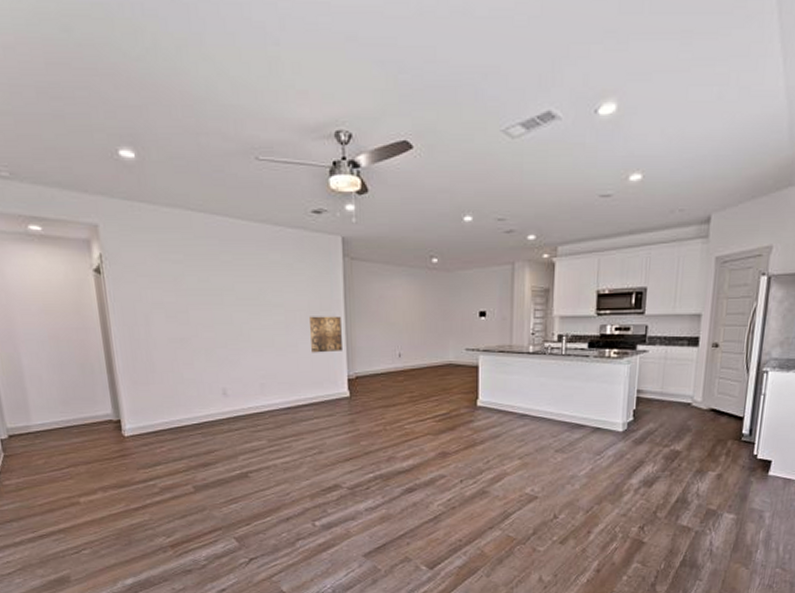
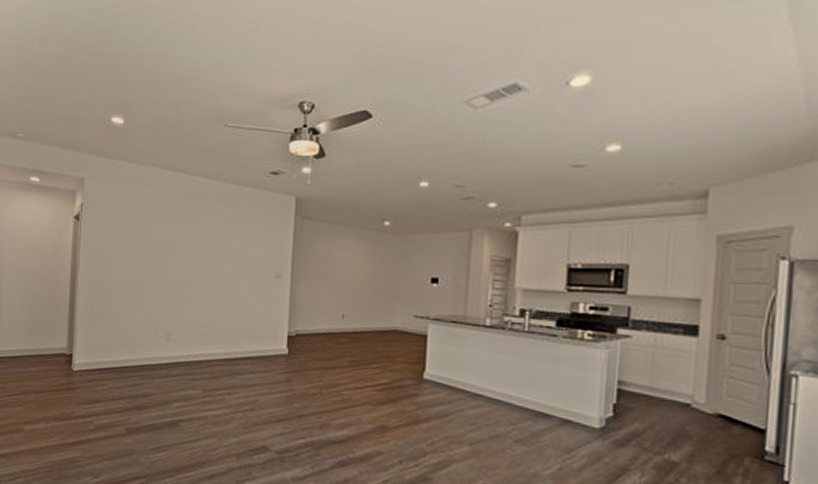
wall art: present [310,316,342,353] -> none [255,270,287,308]

